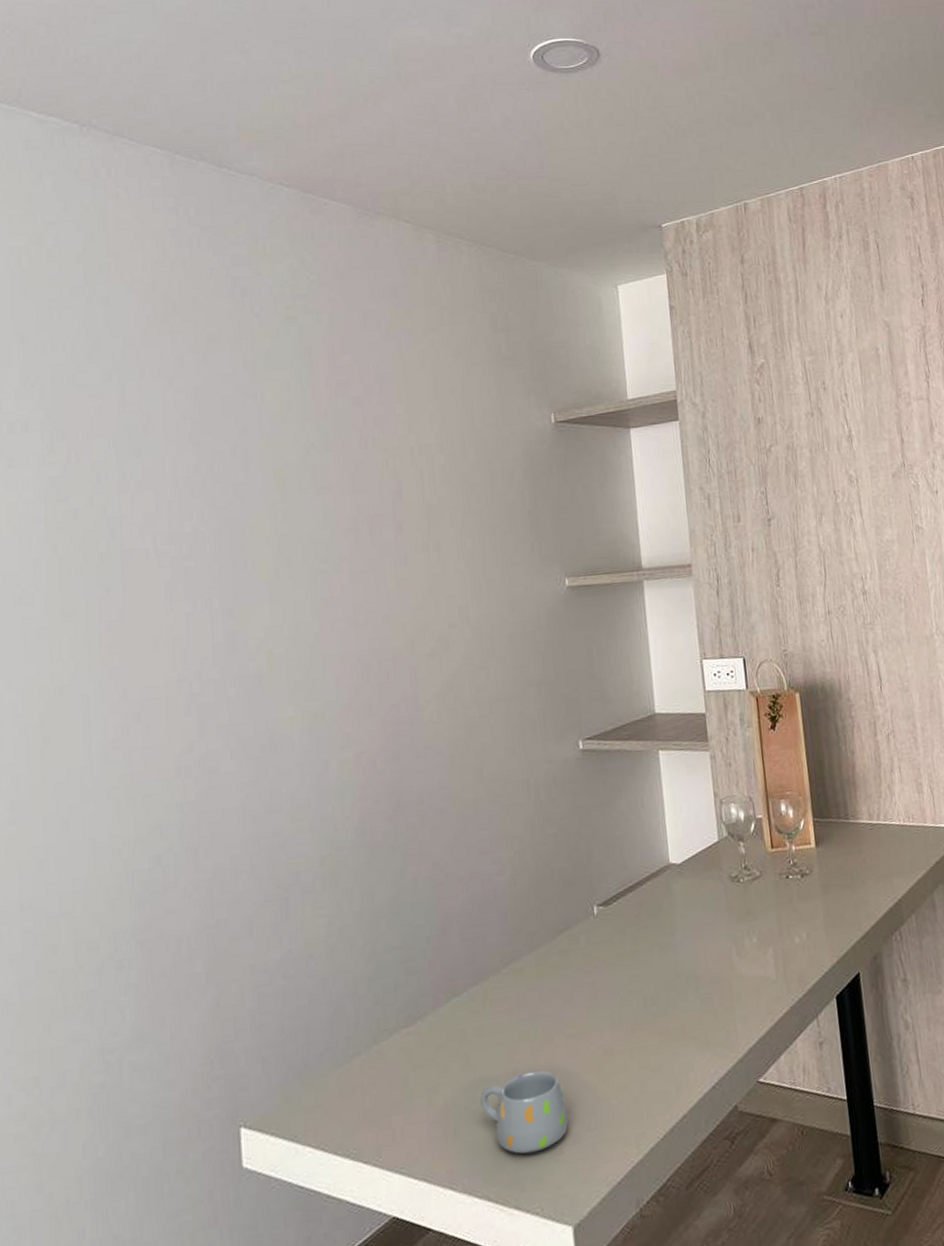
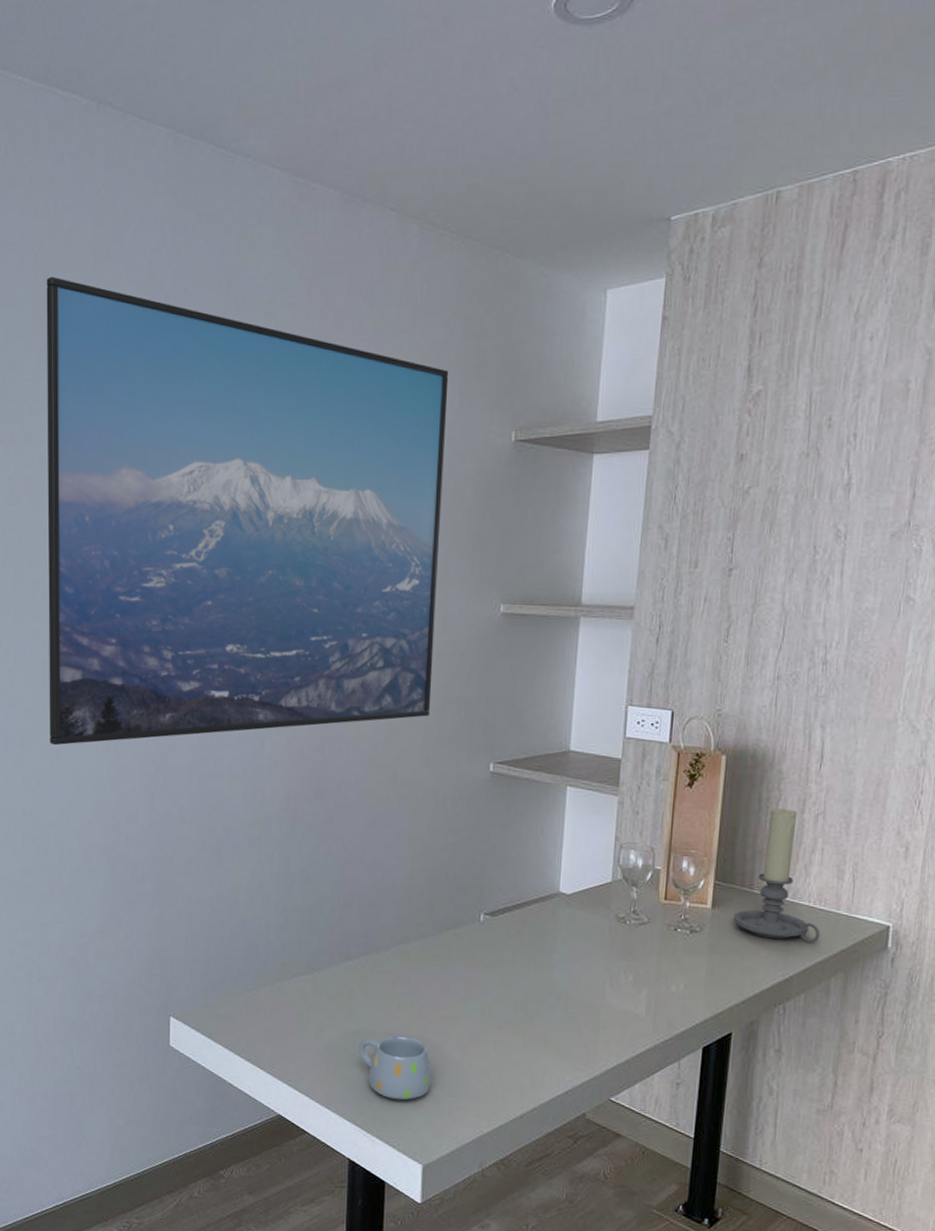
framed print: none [26,291,510,814] -> present [46,276,449,746]
candle holder: none [836,733,916,866] -> present [732,807,820,944]

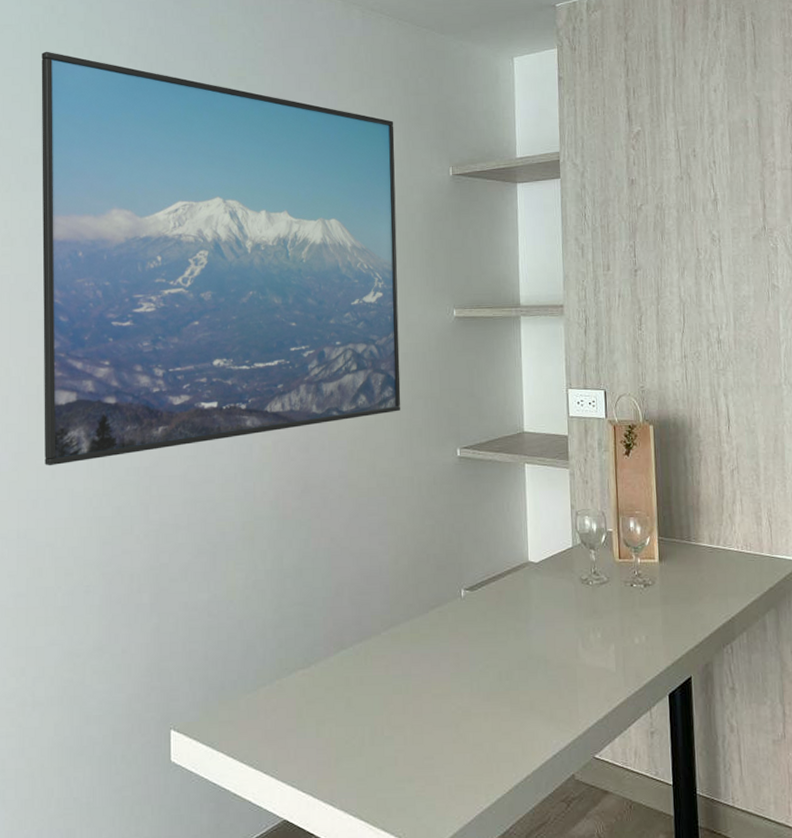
mug: present [359,1036,432,1101] -> none [359,720,430,787]
candle holder: present [732,807,820,944] -> none [677,466,751,585]

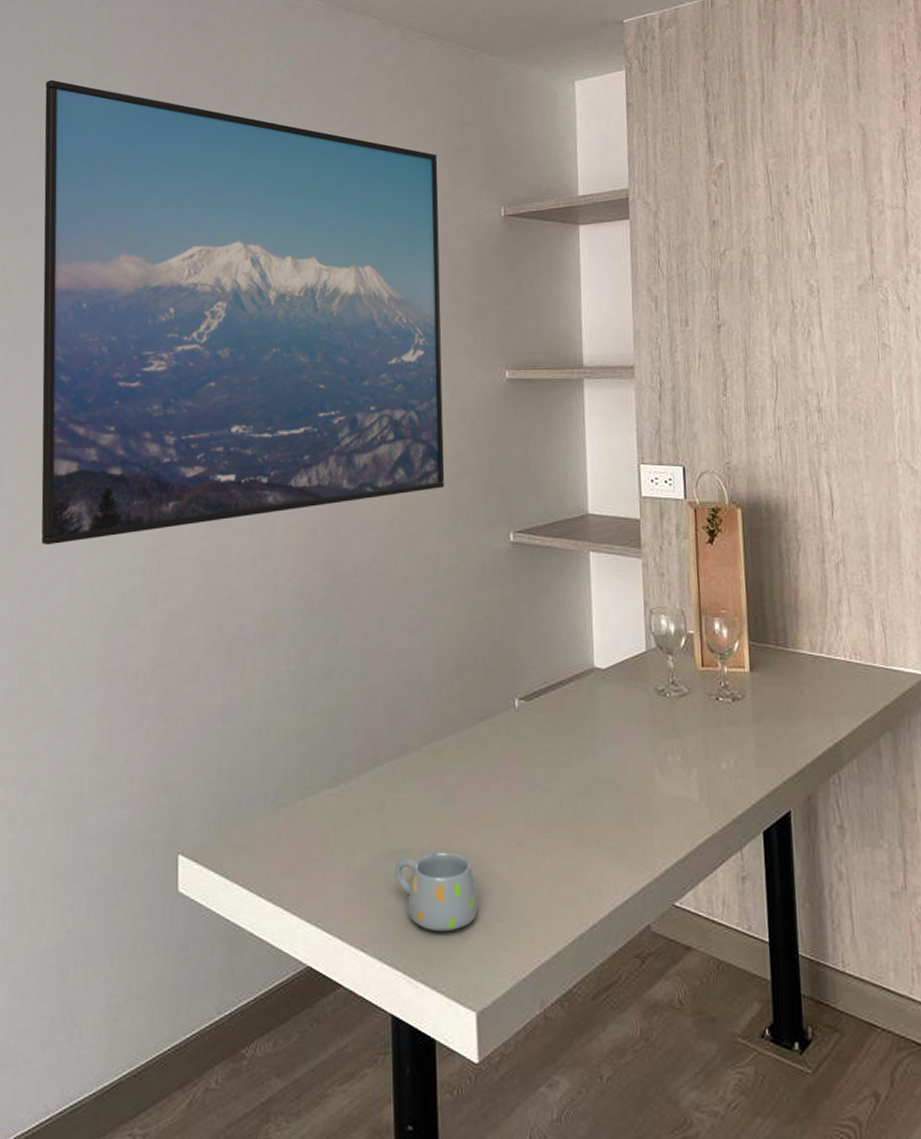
mug: none [359,720,430,787] -> present [395,852,479,932]

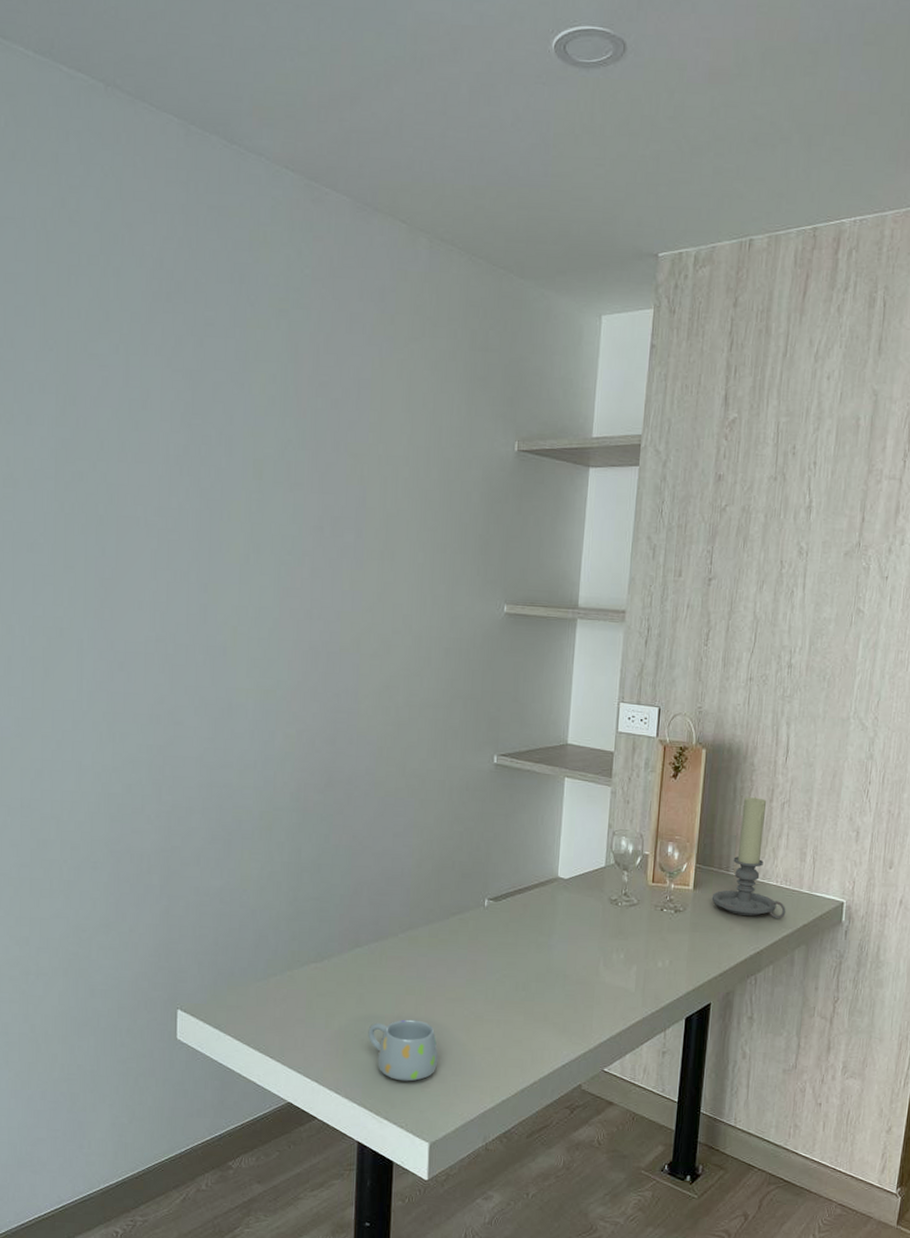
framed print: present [41,79,445,546] -> none [49,255,456,736]
candle holder: none [772,558,862,702] -> present [711,796,786,920]

